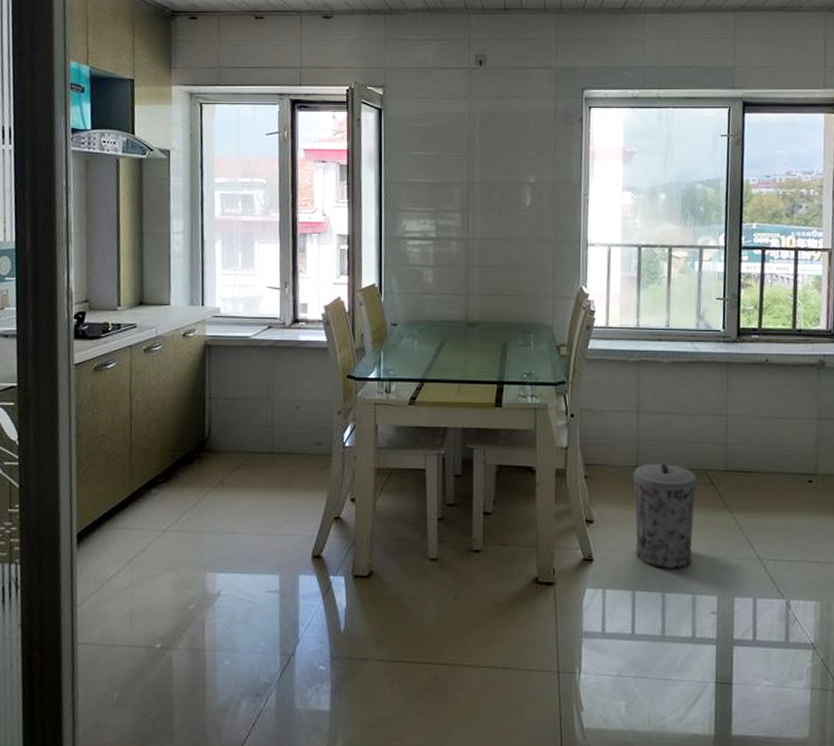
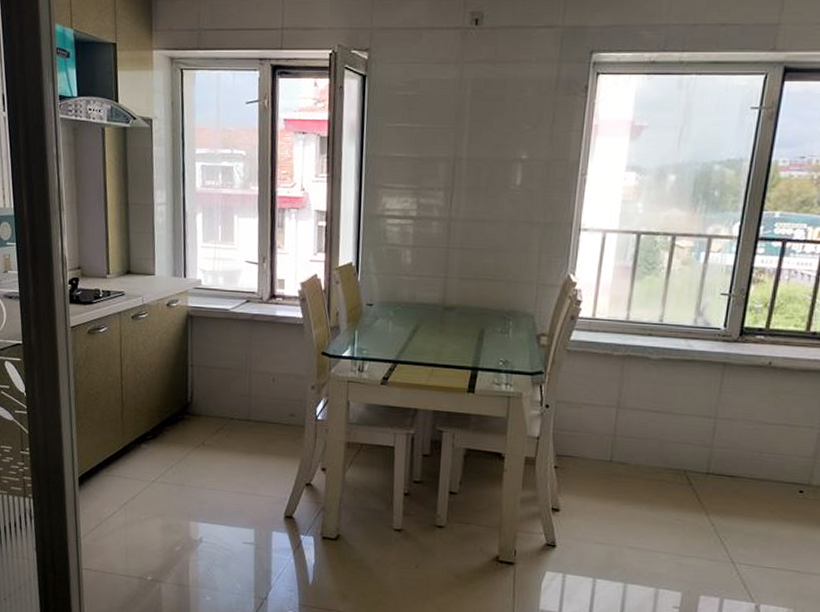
trash can: present [633,463,697,569] -> none [601,459,675,563]

